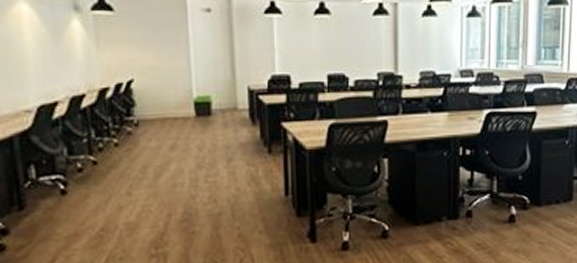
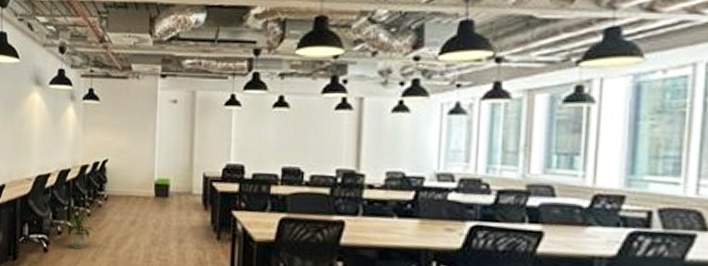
house plant: none [79,141,128,186] -> present [59,212,96,249]

